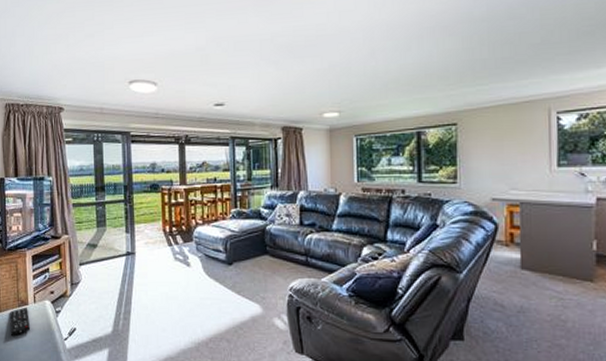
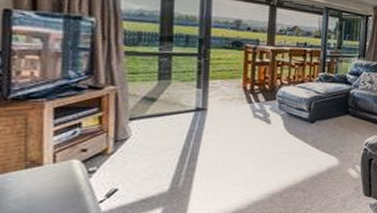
remote control: present [10,307,31,336] -> none [8,168,45,203]

